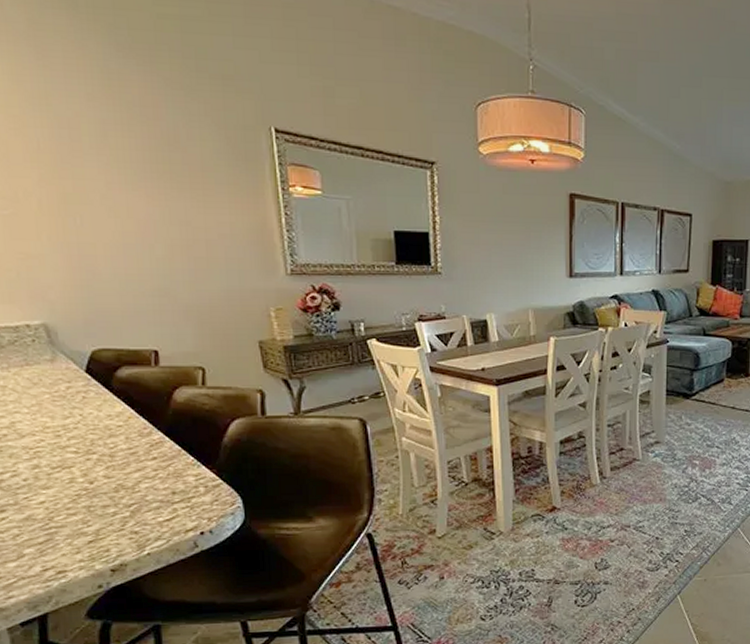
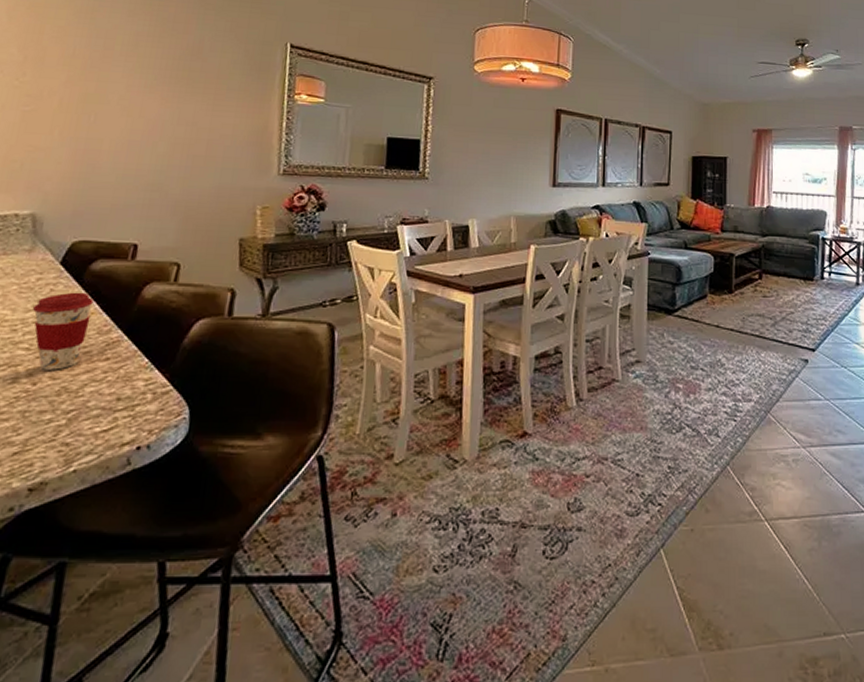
coffee cup: none [71,398,129,470] -> present [33,292,94,370]

